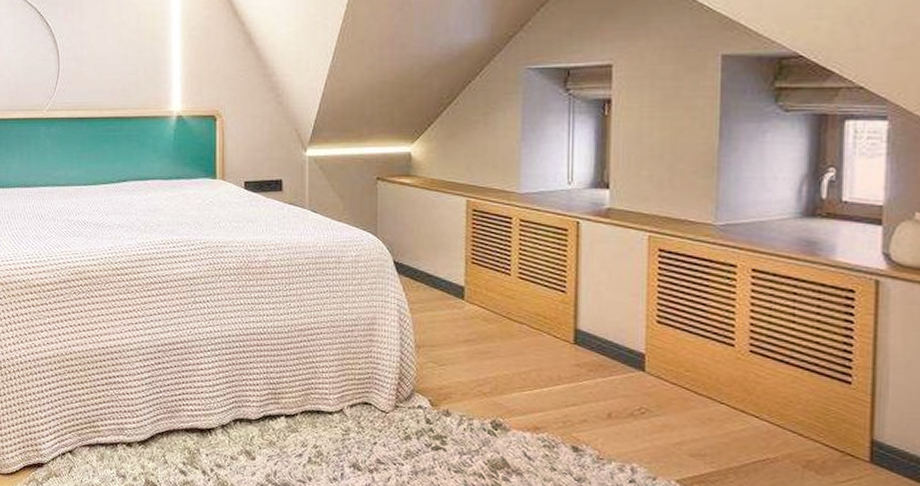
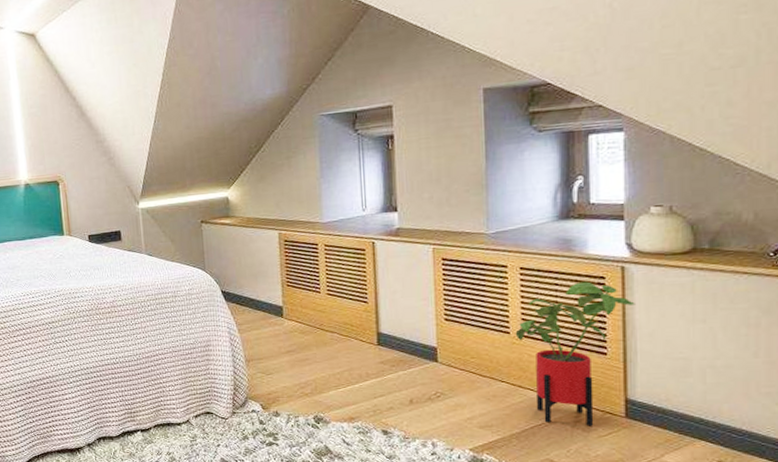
house plant: none [741,293,890,469] -> present [515,281,635,426]

